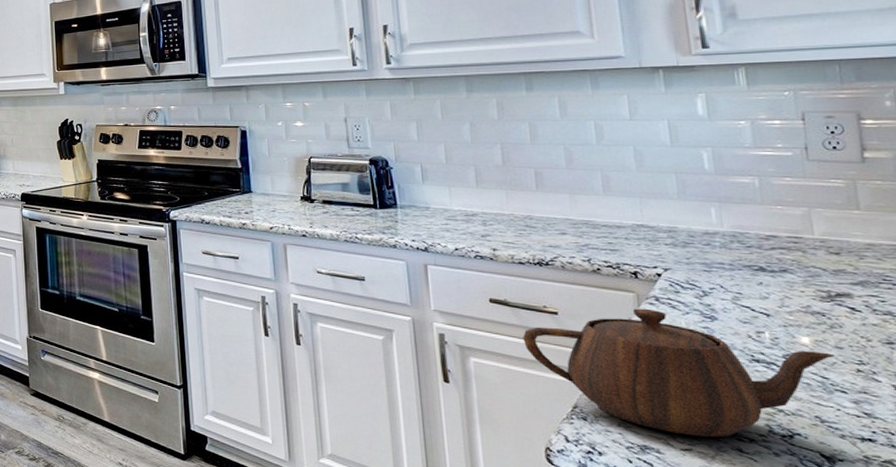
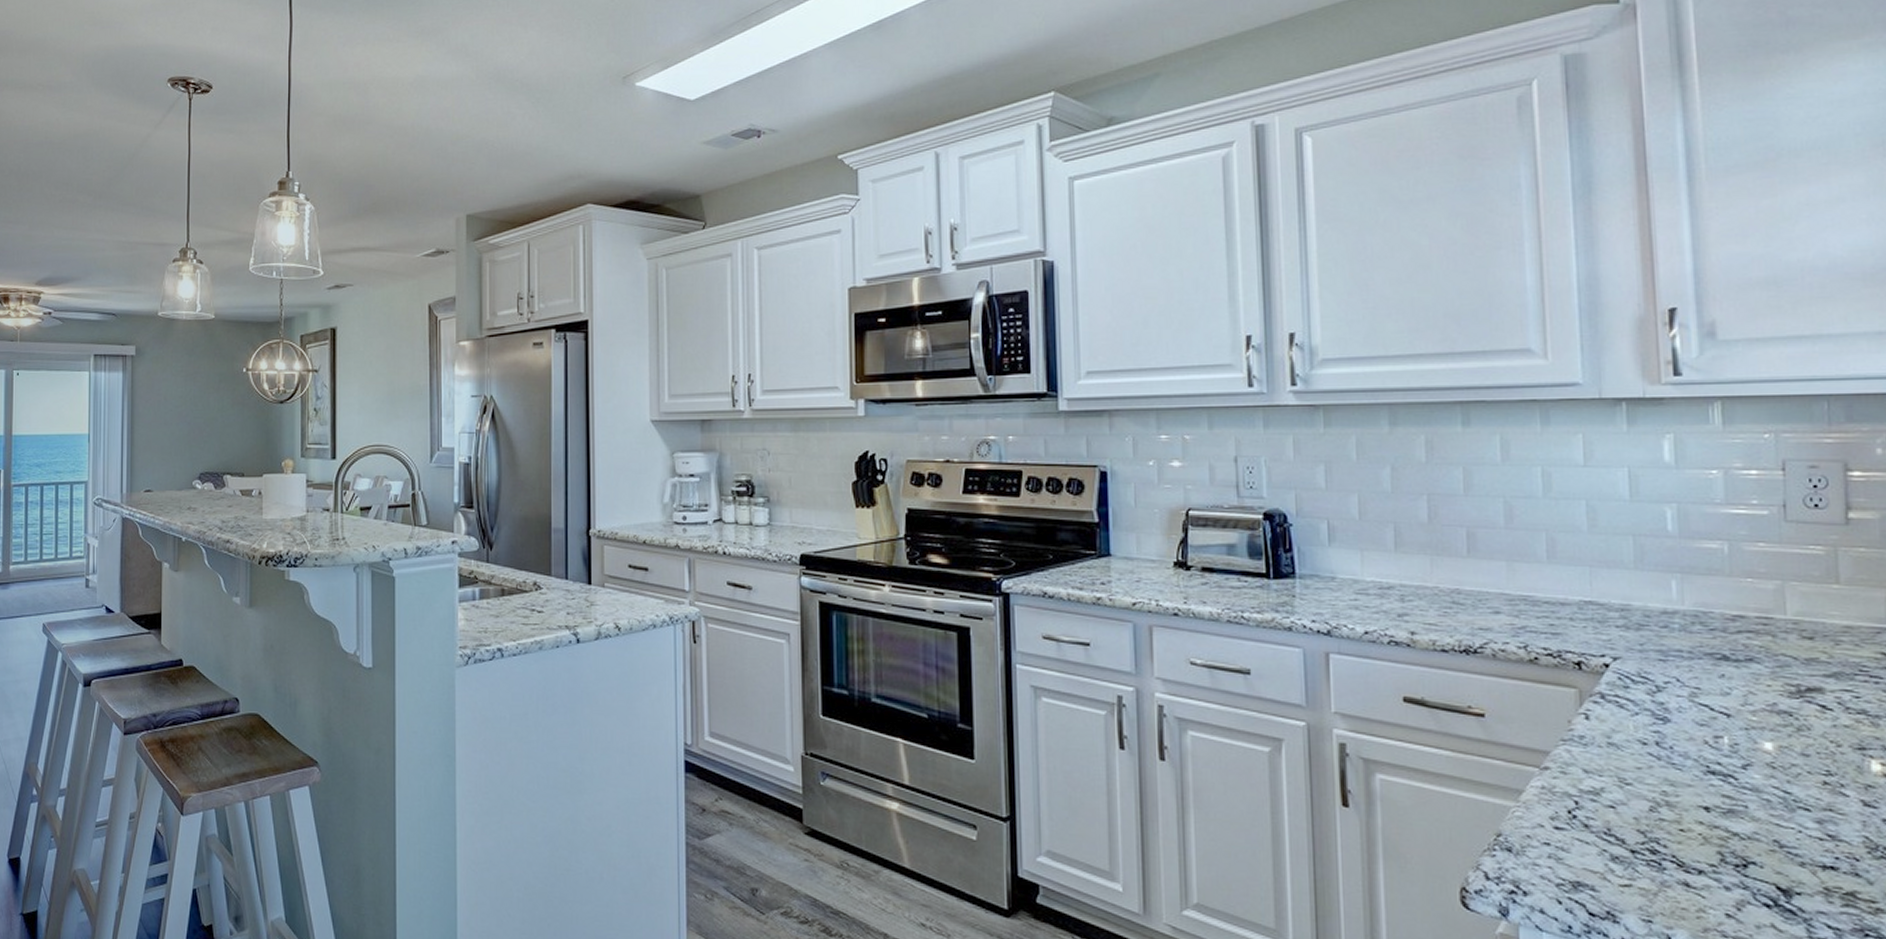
teapot: present [523,308,834,438] -> none [1441,708,1799,869]

